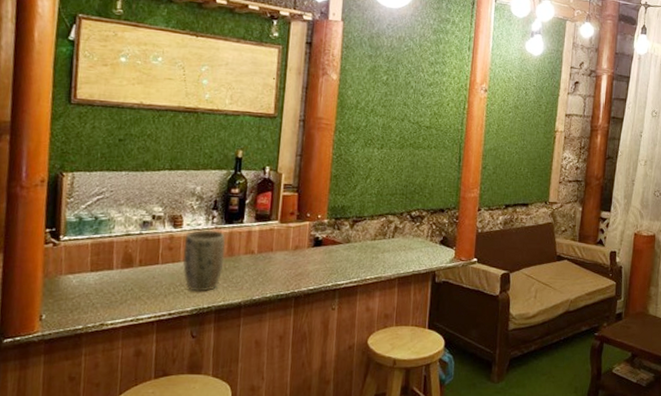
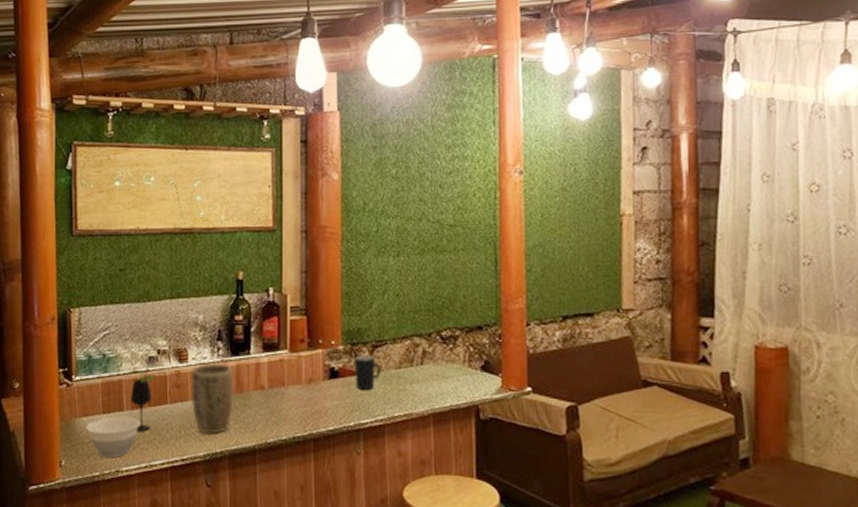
bowl: none [71,274,130,313] -> present [86,416,141,459]
wine glass: none [121,233,147,289] -> present [131,371,154,432]
mug: none [335,228,359,257] -> present [353,356,381,390]

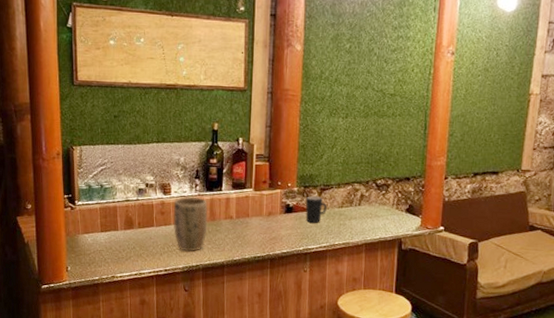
bowl: present [86,416,141,459] -> none [87,234,132,267]
wine glass: present [131,371,154,432] -> none [124,199,143,248]

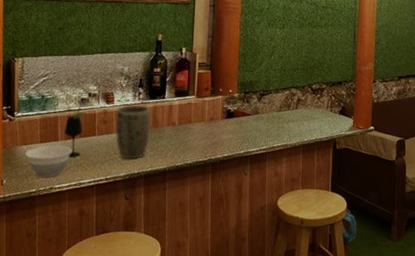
bowl: none [87,234,132,267] -> present [25,145,73,178]
wine glass: none [124,199,143,248] -> present [65,109,85,158]
mug: present [305,196,327,223] -> none [245,101,266,127]

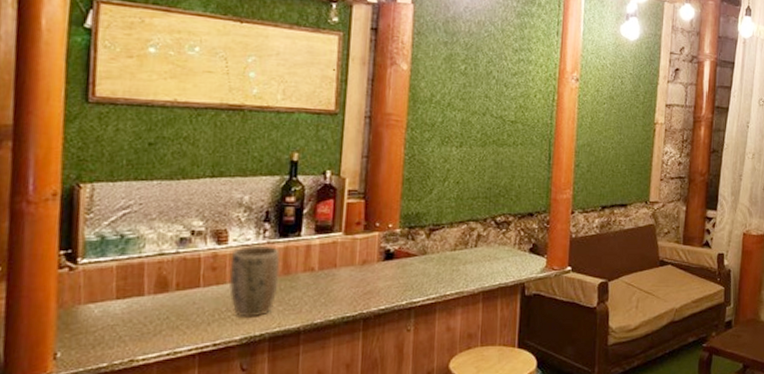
bowl: present [25,145,73,178] -> none [92,301,166,348]
wine glass: present [65,109,85,158] -> none [154,252,185,318]

